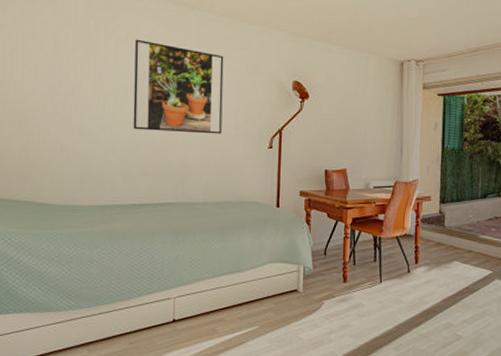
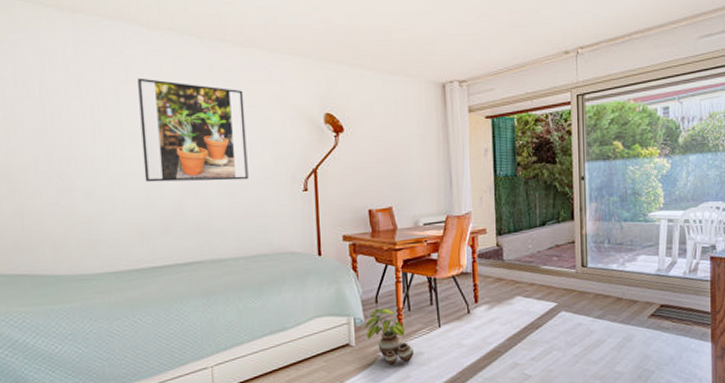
potted plant: none [313,259,355,314] -> present [365,308,414,366]

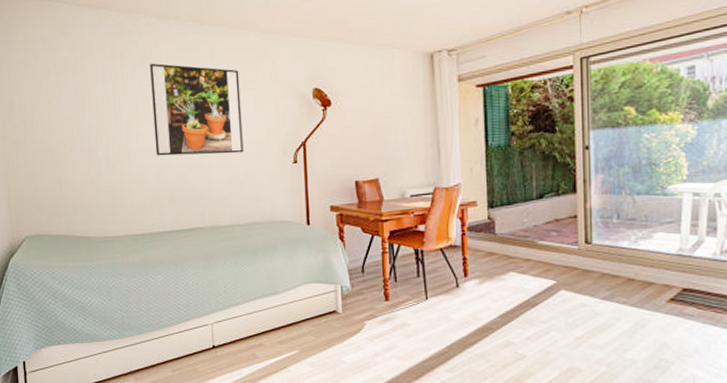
potted plant: present [365,308,414,366] -> none [352,277,400,335]

